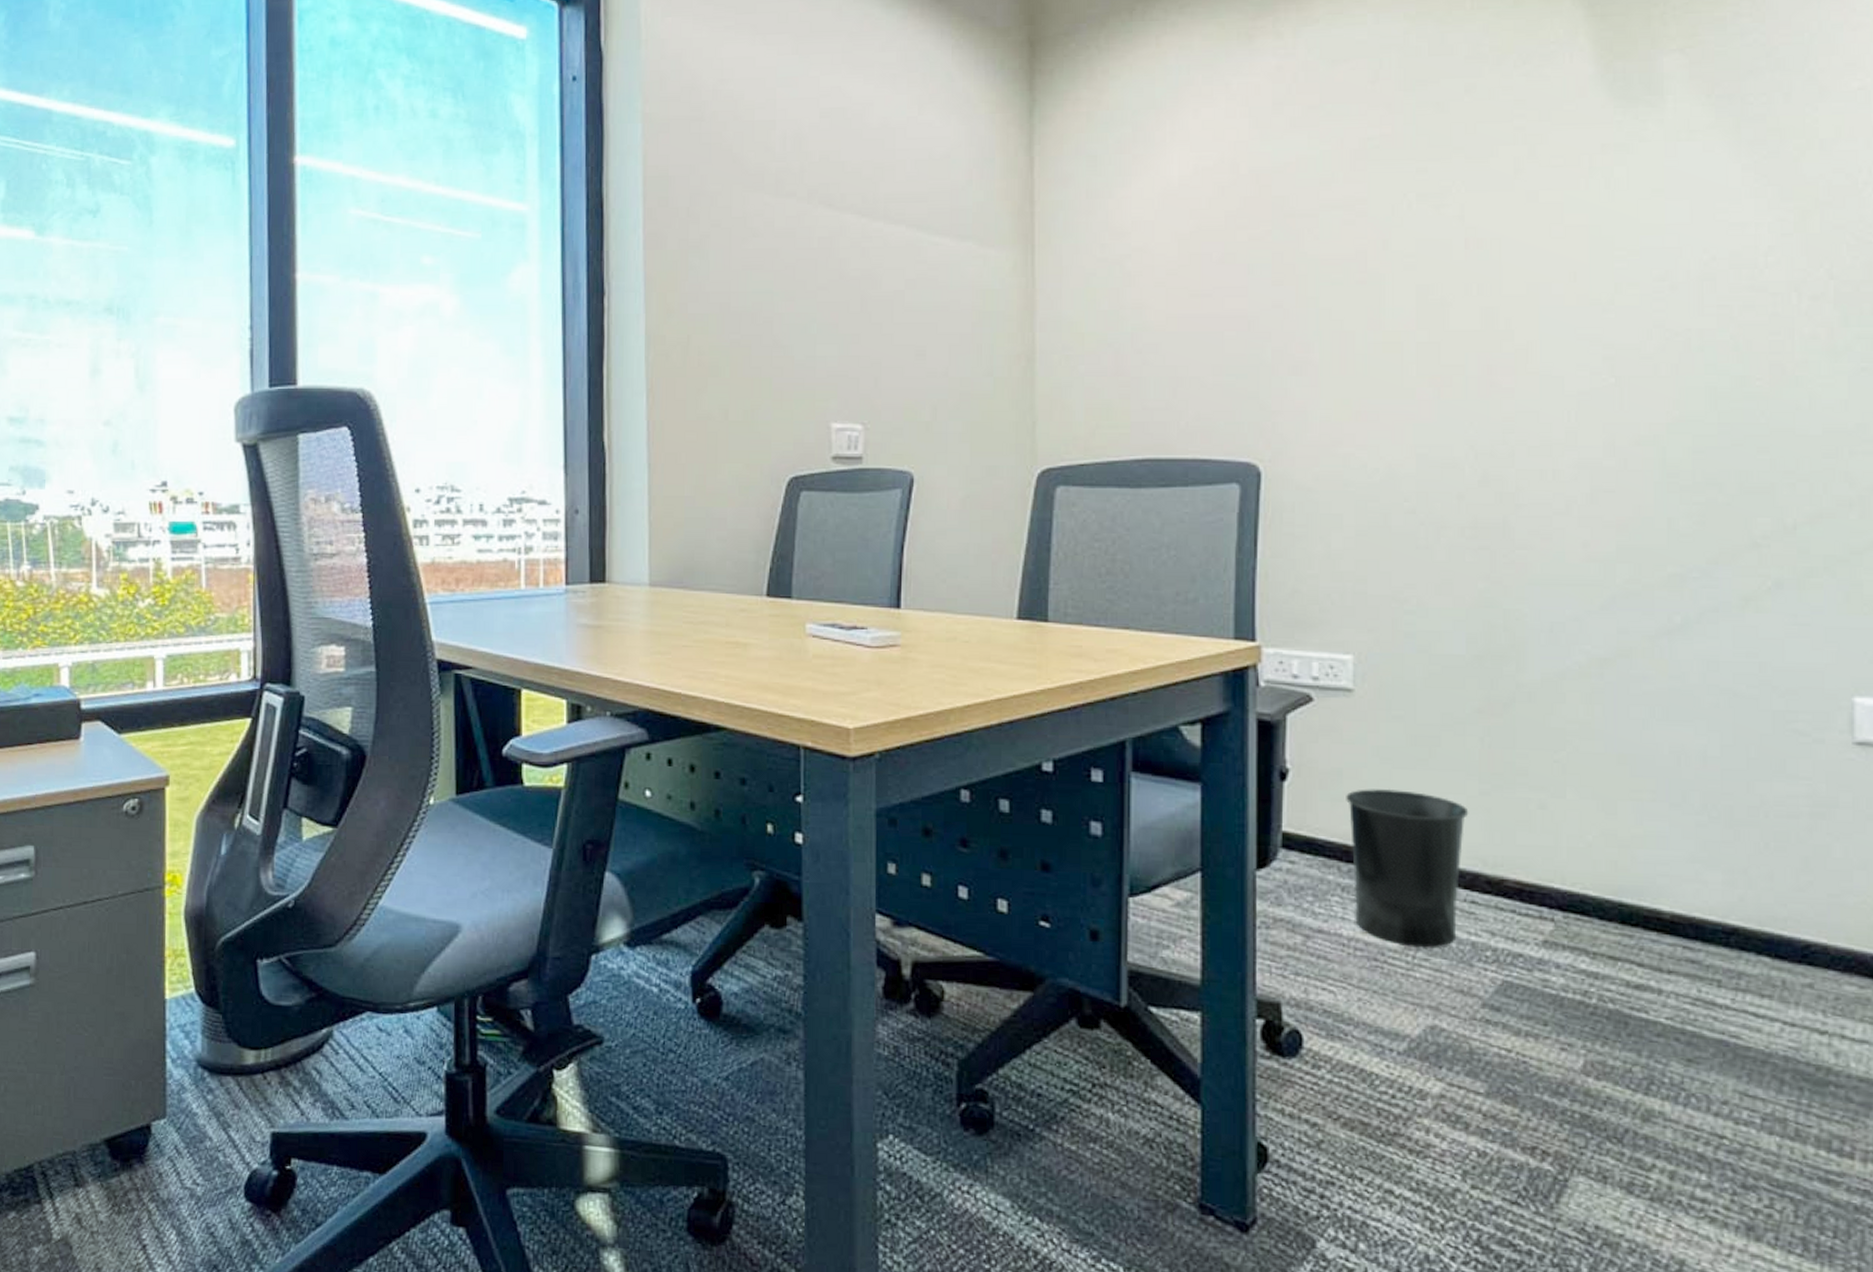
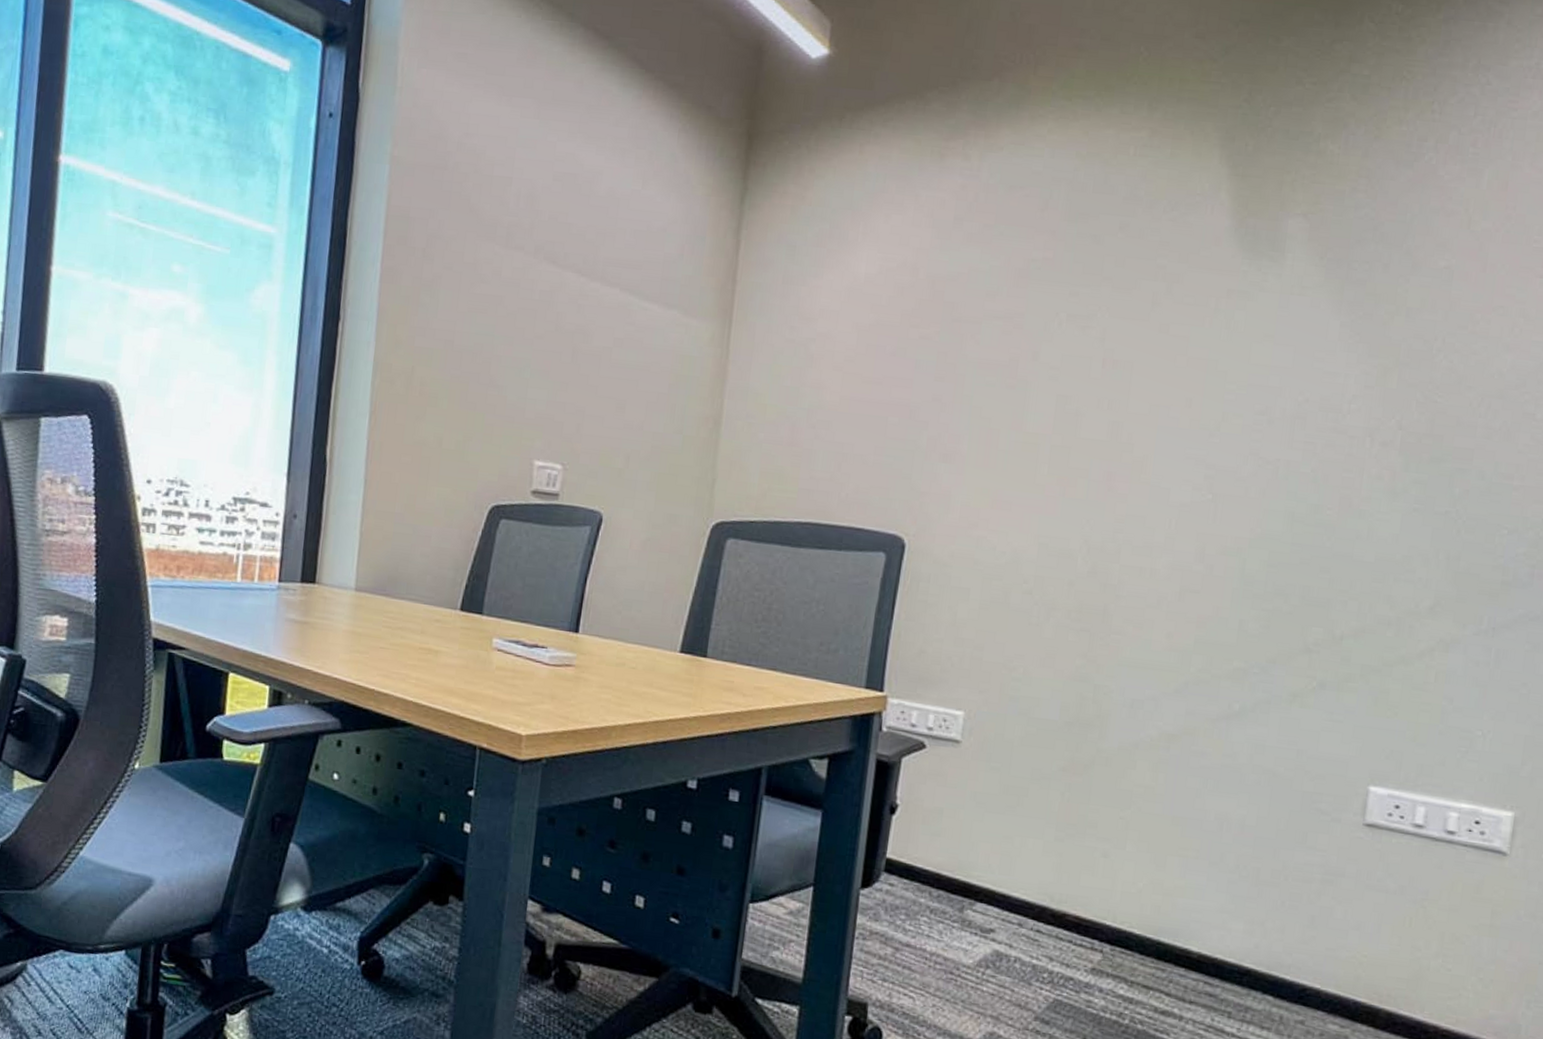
waste bin: present [1346,788,1469,948] -> none [938,827,1045,967]

